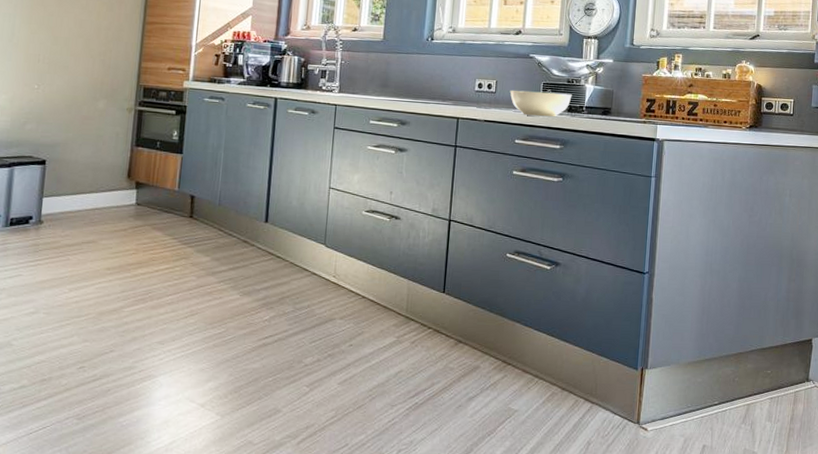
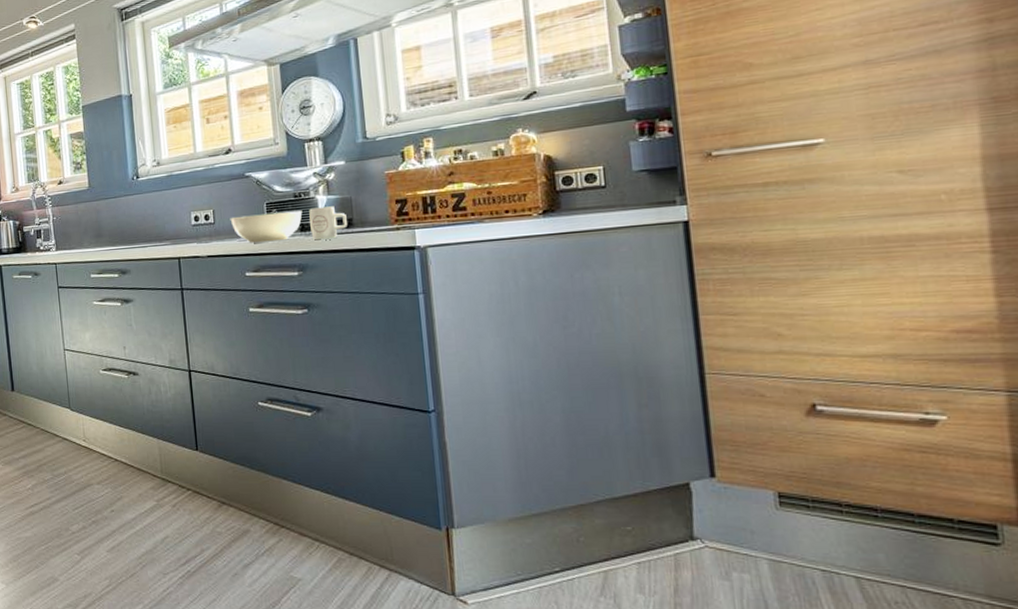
mug: none [576,94,607,123] -> present [309,206,347,241]

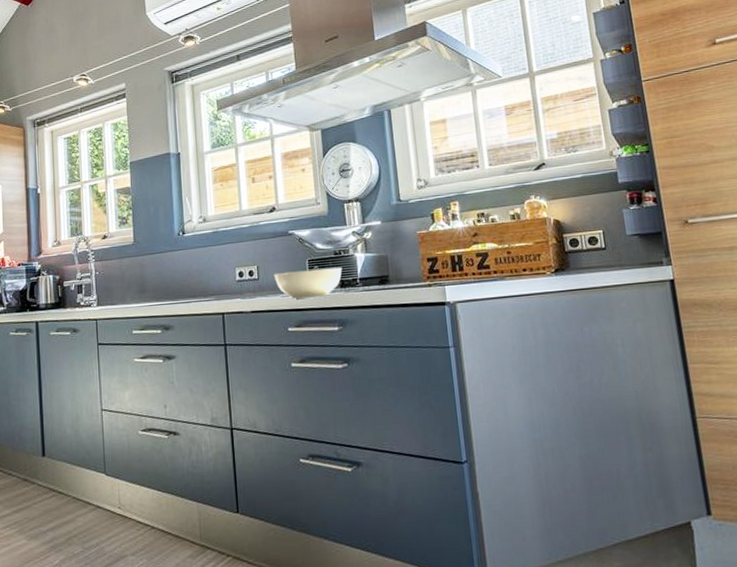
mug: present [309,206,347,241] -> none [348,263,384,296]

